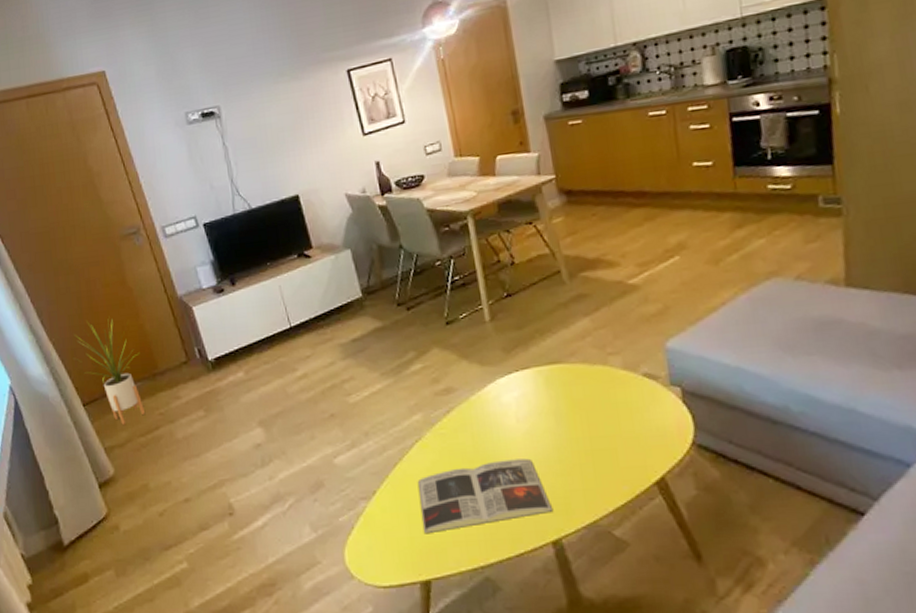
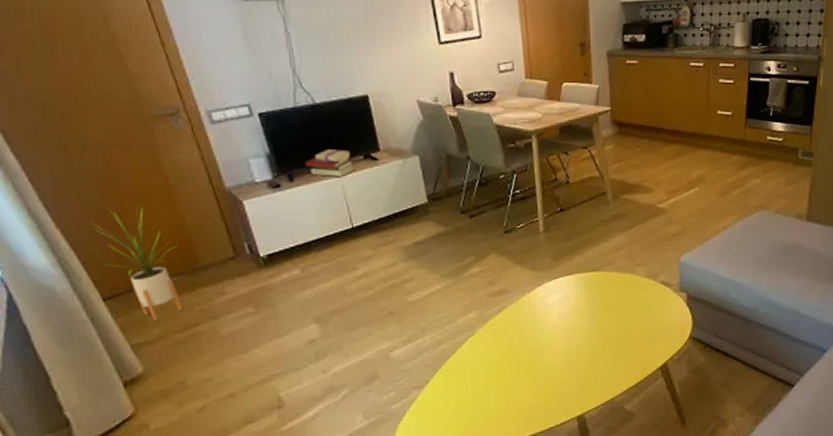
books: none [245,250,290,279] -> present [305,148,354,178]
magazine: present [417,458,554,534] -> none [467,350,581,416]

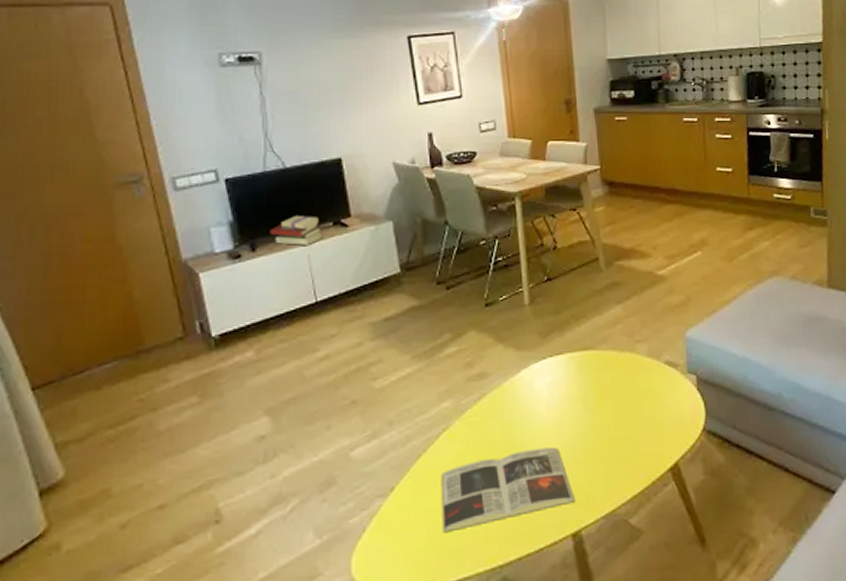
house plant: present [89,204,184,321] -> none [26,278,122,414]
magazine: none [467,350,581,416] -> present [440,447,576,534]

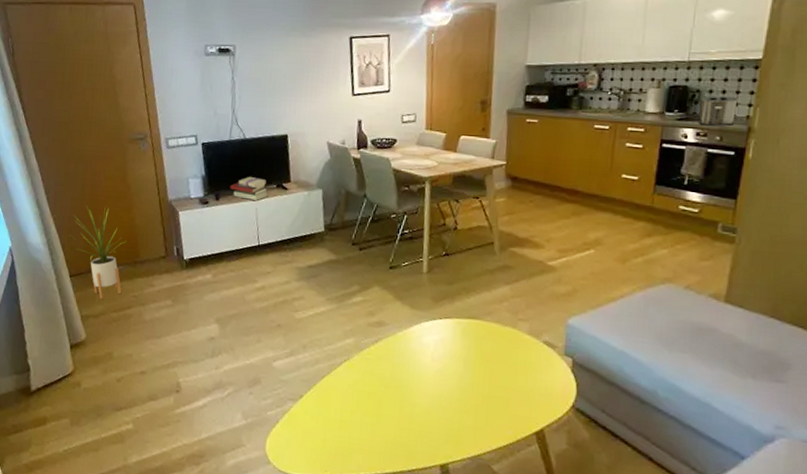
house plant: none [26,278,122,414] -> present [68,205,127,299]
magazine: present [440,447,576,534] -> none [335,389,447,441]
toaster: none [776,80,809,110] -> present [697,96,737,127]

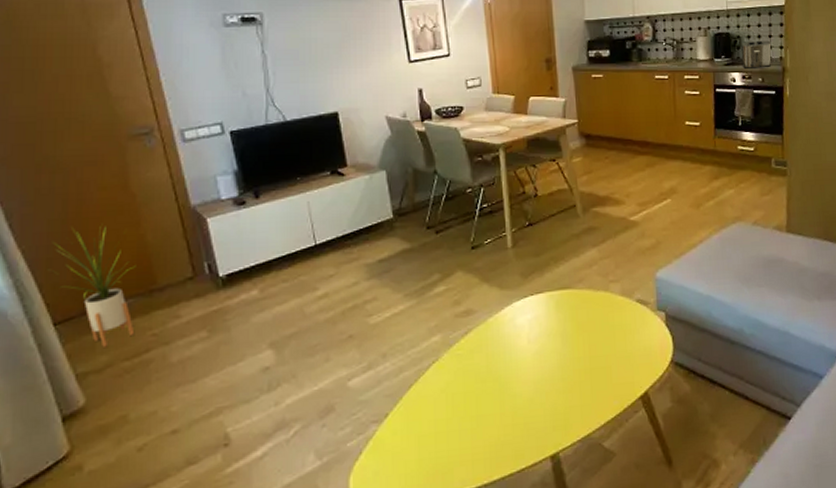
books: present [230,176,268,201] -> none [272,164,321,194]

